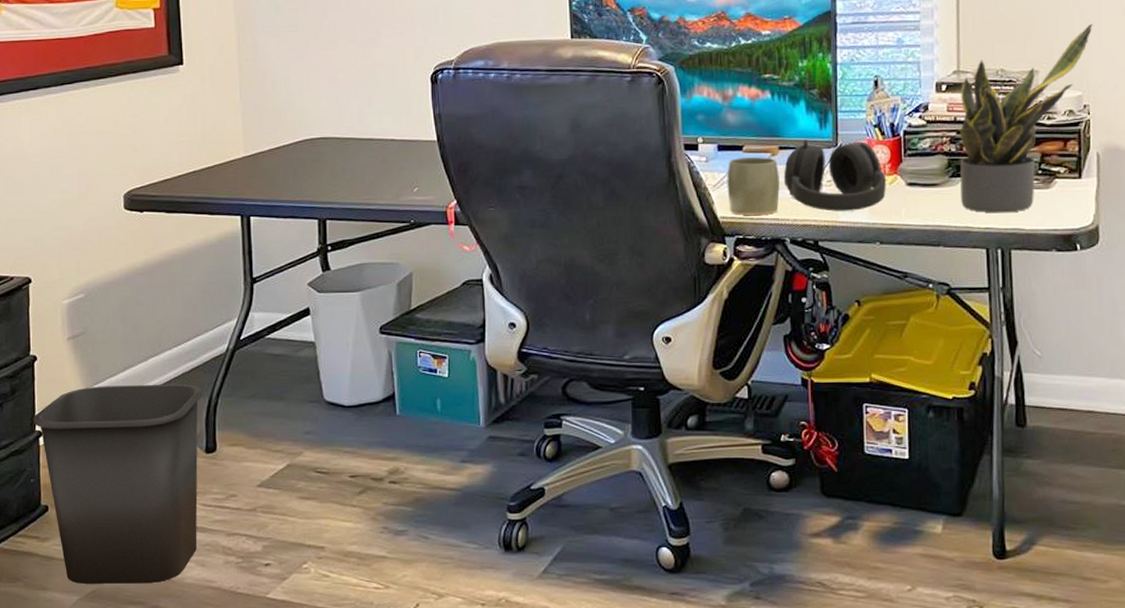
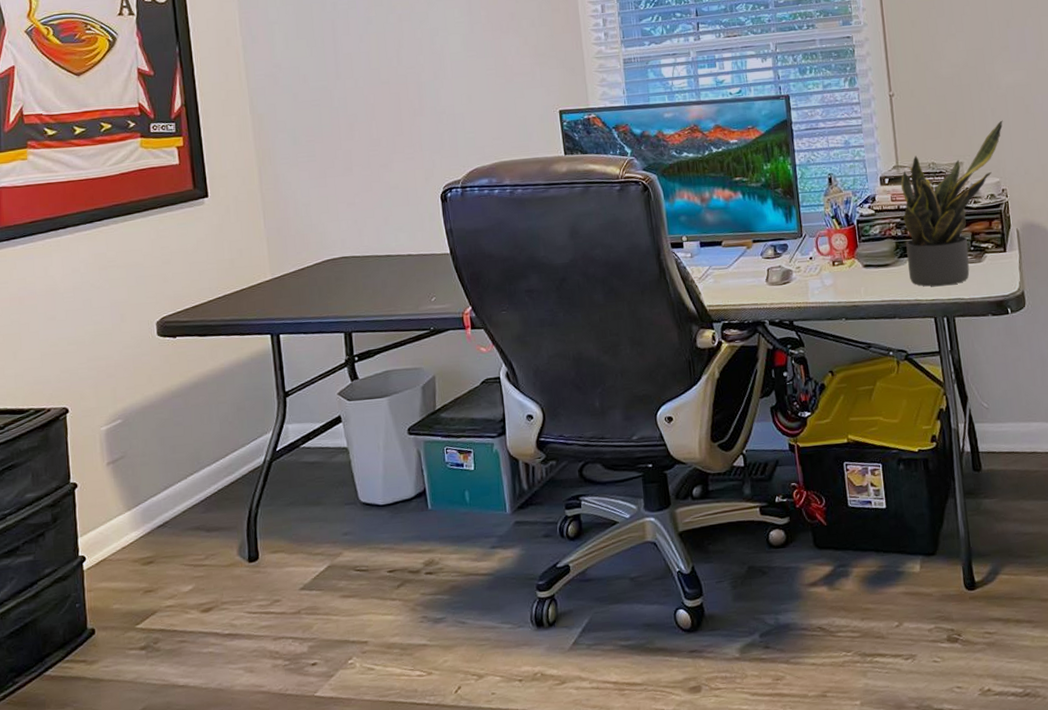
waste bin: present [34,383,203,584] -> none [76,497,245,703]
mug: present [727,157,780,216] -> none [710,250,757,303]
headphones: present [783,139,887,212] -> none [758,231,847,295]

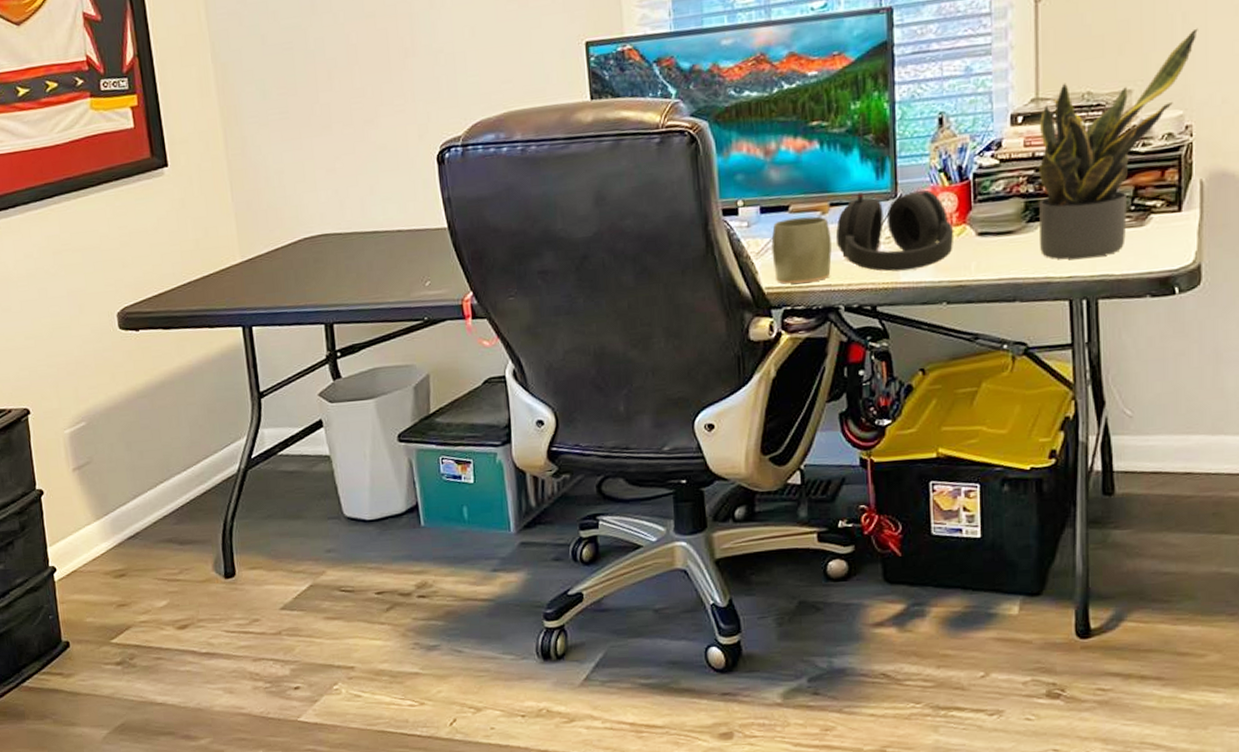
mug: none [710,250,757,303] -> present [771,216,832,284]
headphones: none [758,231,847,295] -> present [835,189,954,272]

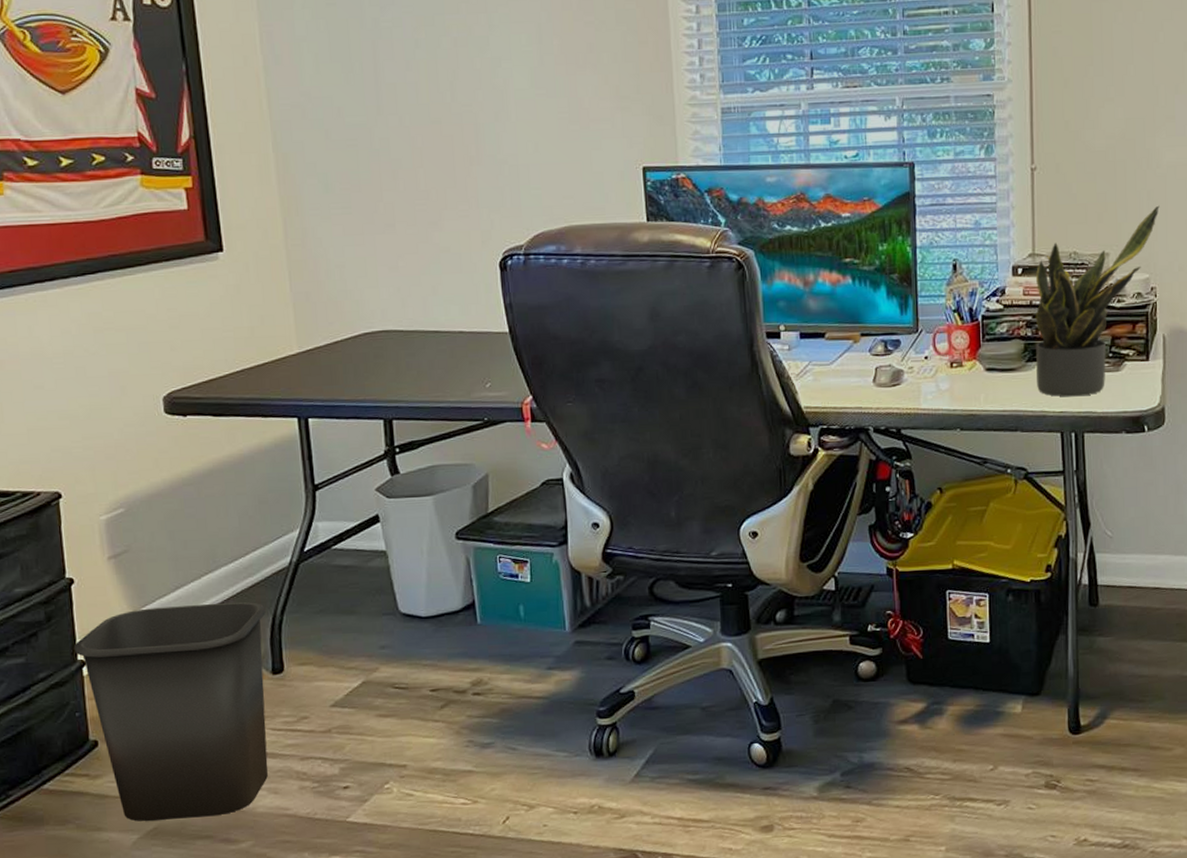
waste bin: none [46,508,224,718] -> present [74,601,268,821]
mug: present [771,216,832,284] -> none [809,344,862,405]
headphones: present [835,189,954,272] -> none [865,325,966,399]

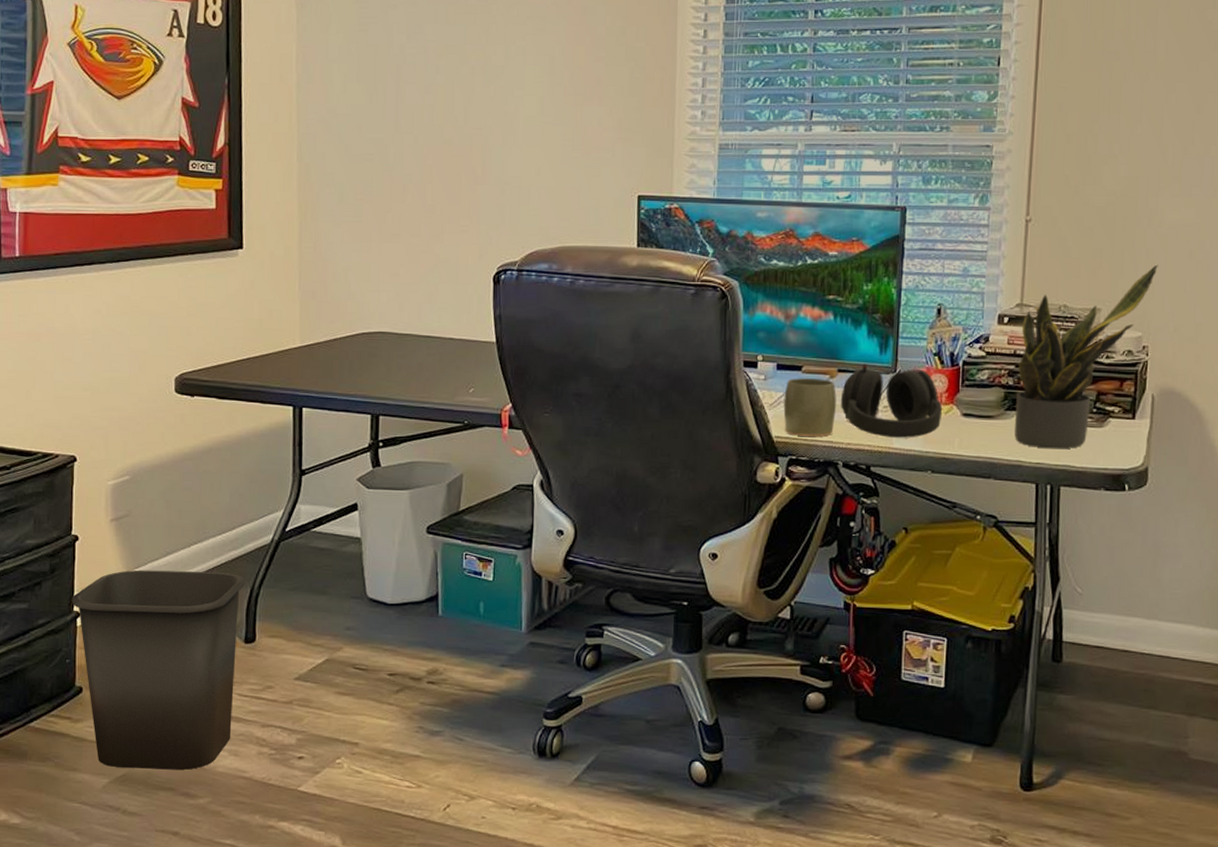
mug: none [809,344,862,405] -> present [783,378,837,438]
headphones: none [865,325,966,399] -> present [840,363,943,438]

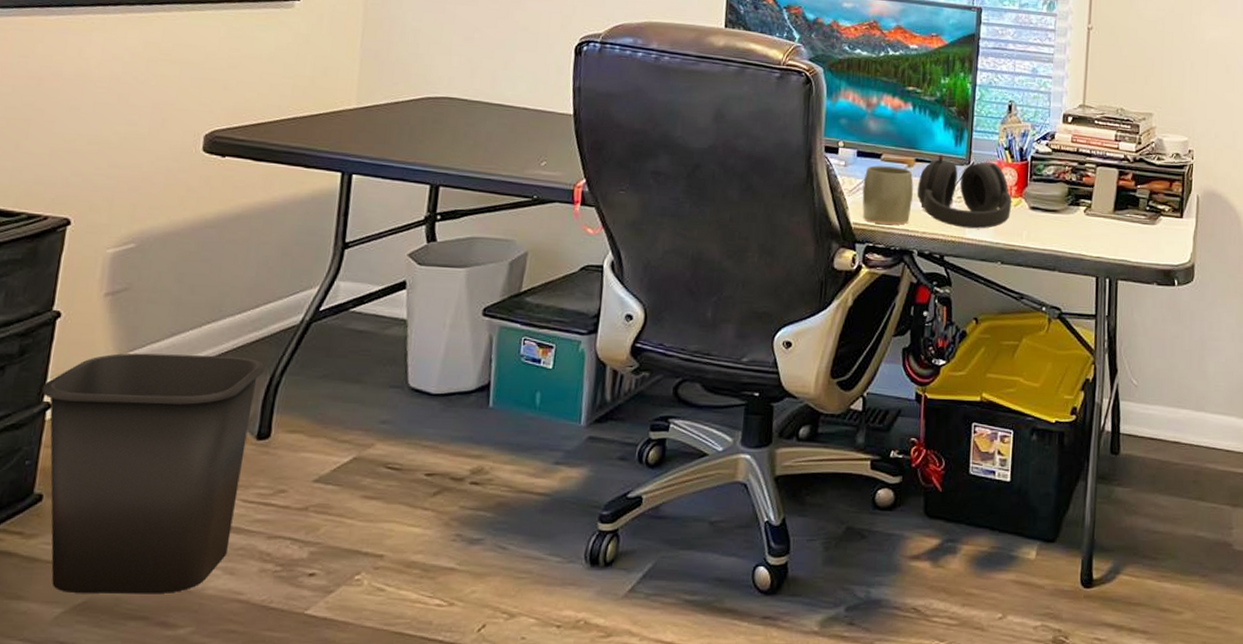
potted plant: present [1014,264,1158,449] -> none [1077,76,1201,244]

